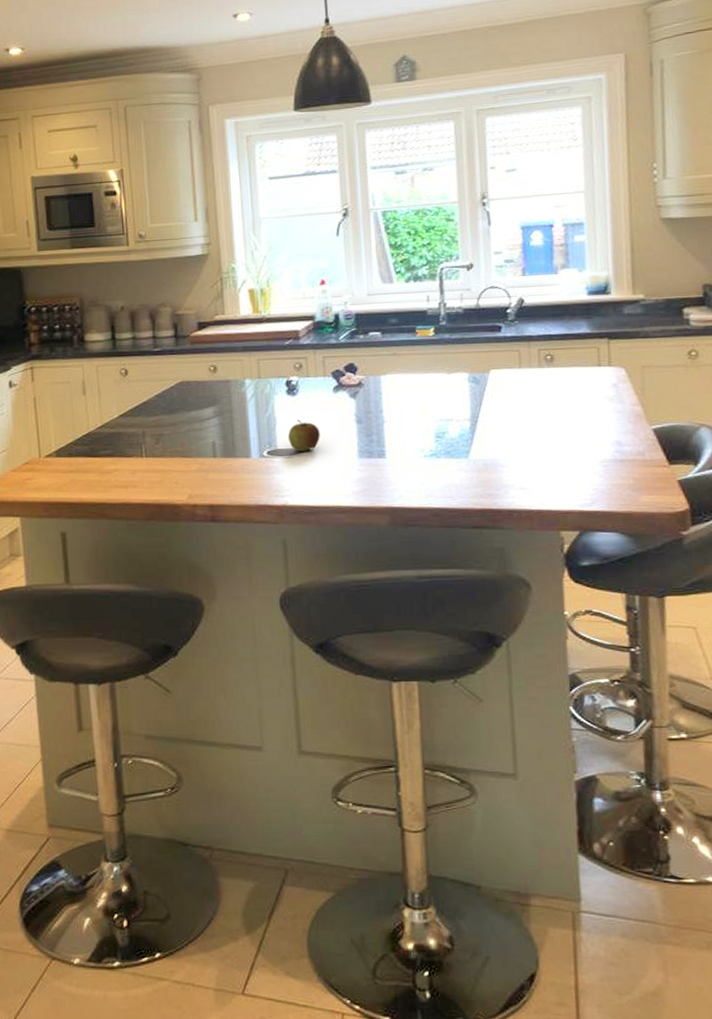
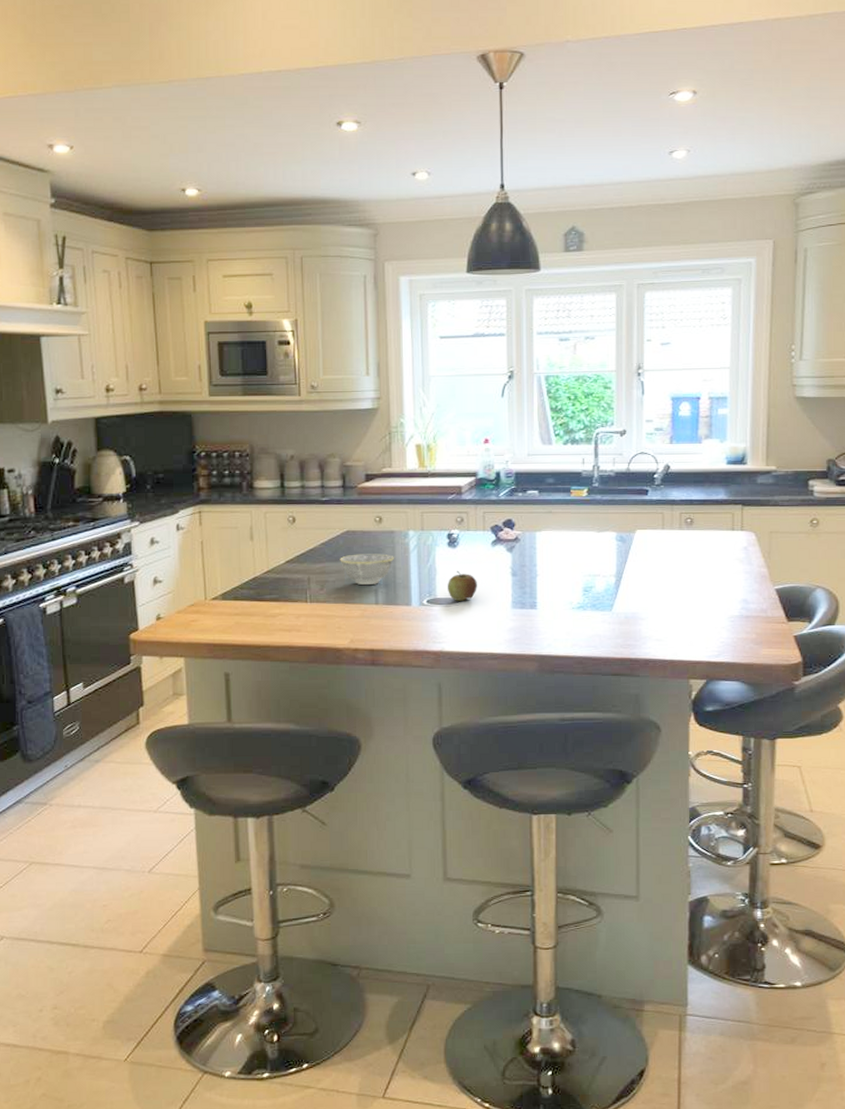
bowl: none [174,404,231,437] -> present [340,554,394,585]

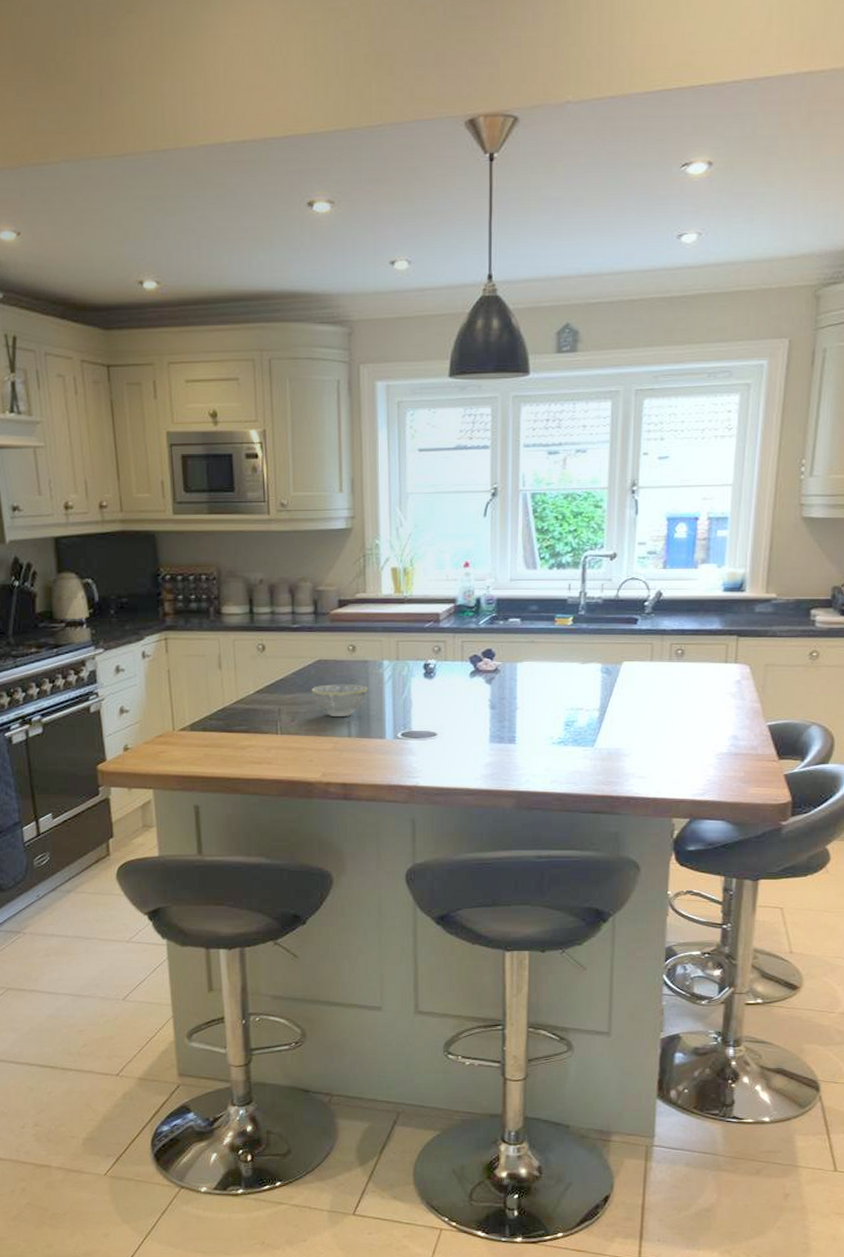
apple: present [448,570,477,601] -> none [423,702,454,734]

